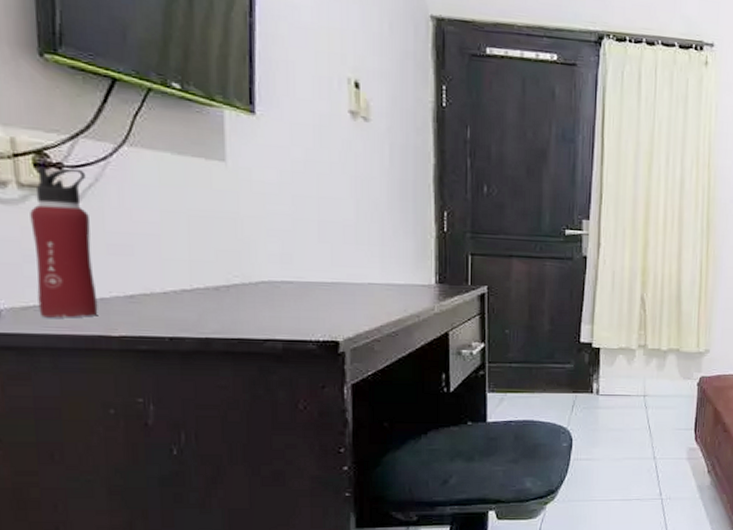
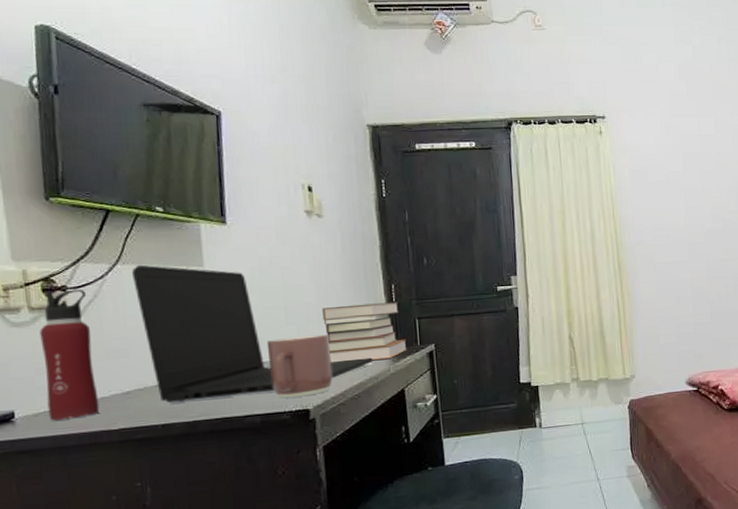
laptop: none [140,149,415,317] -> present [131,264,372,403]
mug: none [294,257,368,327] -> present [266,334,333,399]
books: none [361,228,456,297] -> present [322,302,407,363]

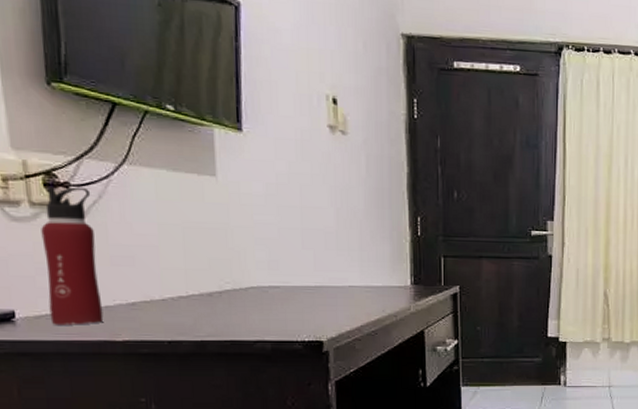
laptop: present [131,264,372,403] -> none [138,167,392,319]
mug: present [266,334,333,399] -> none [281,262,349,327]
books: present [322,302,407,363] -> none [341,234,430,297]

